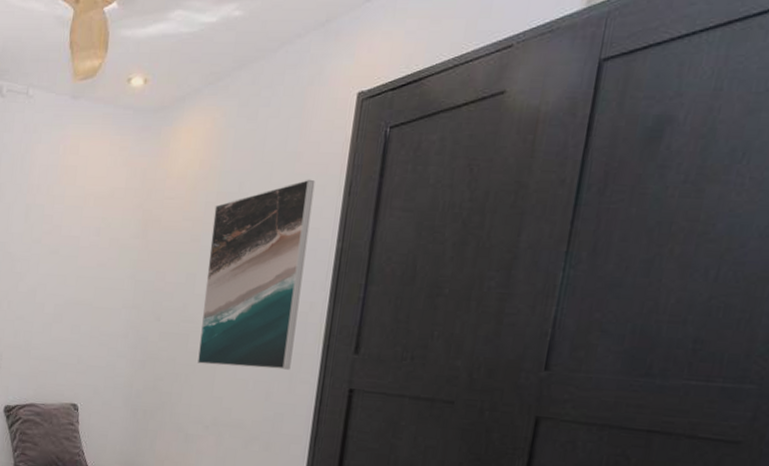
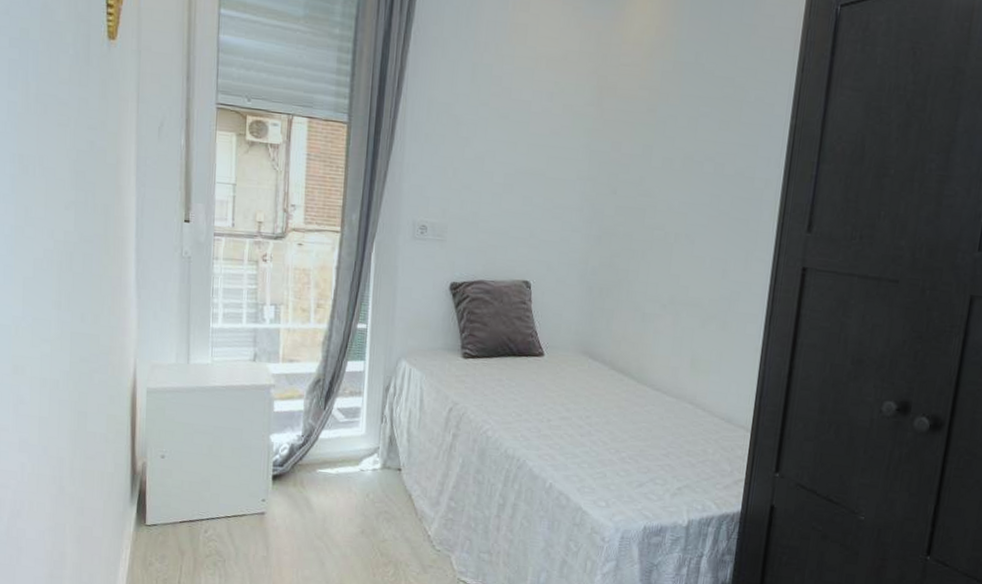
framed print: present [197,179,316,370] -> none [654,53,770,248]

